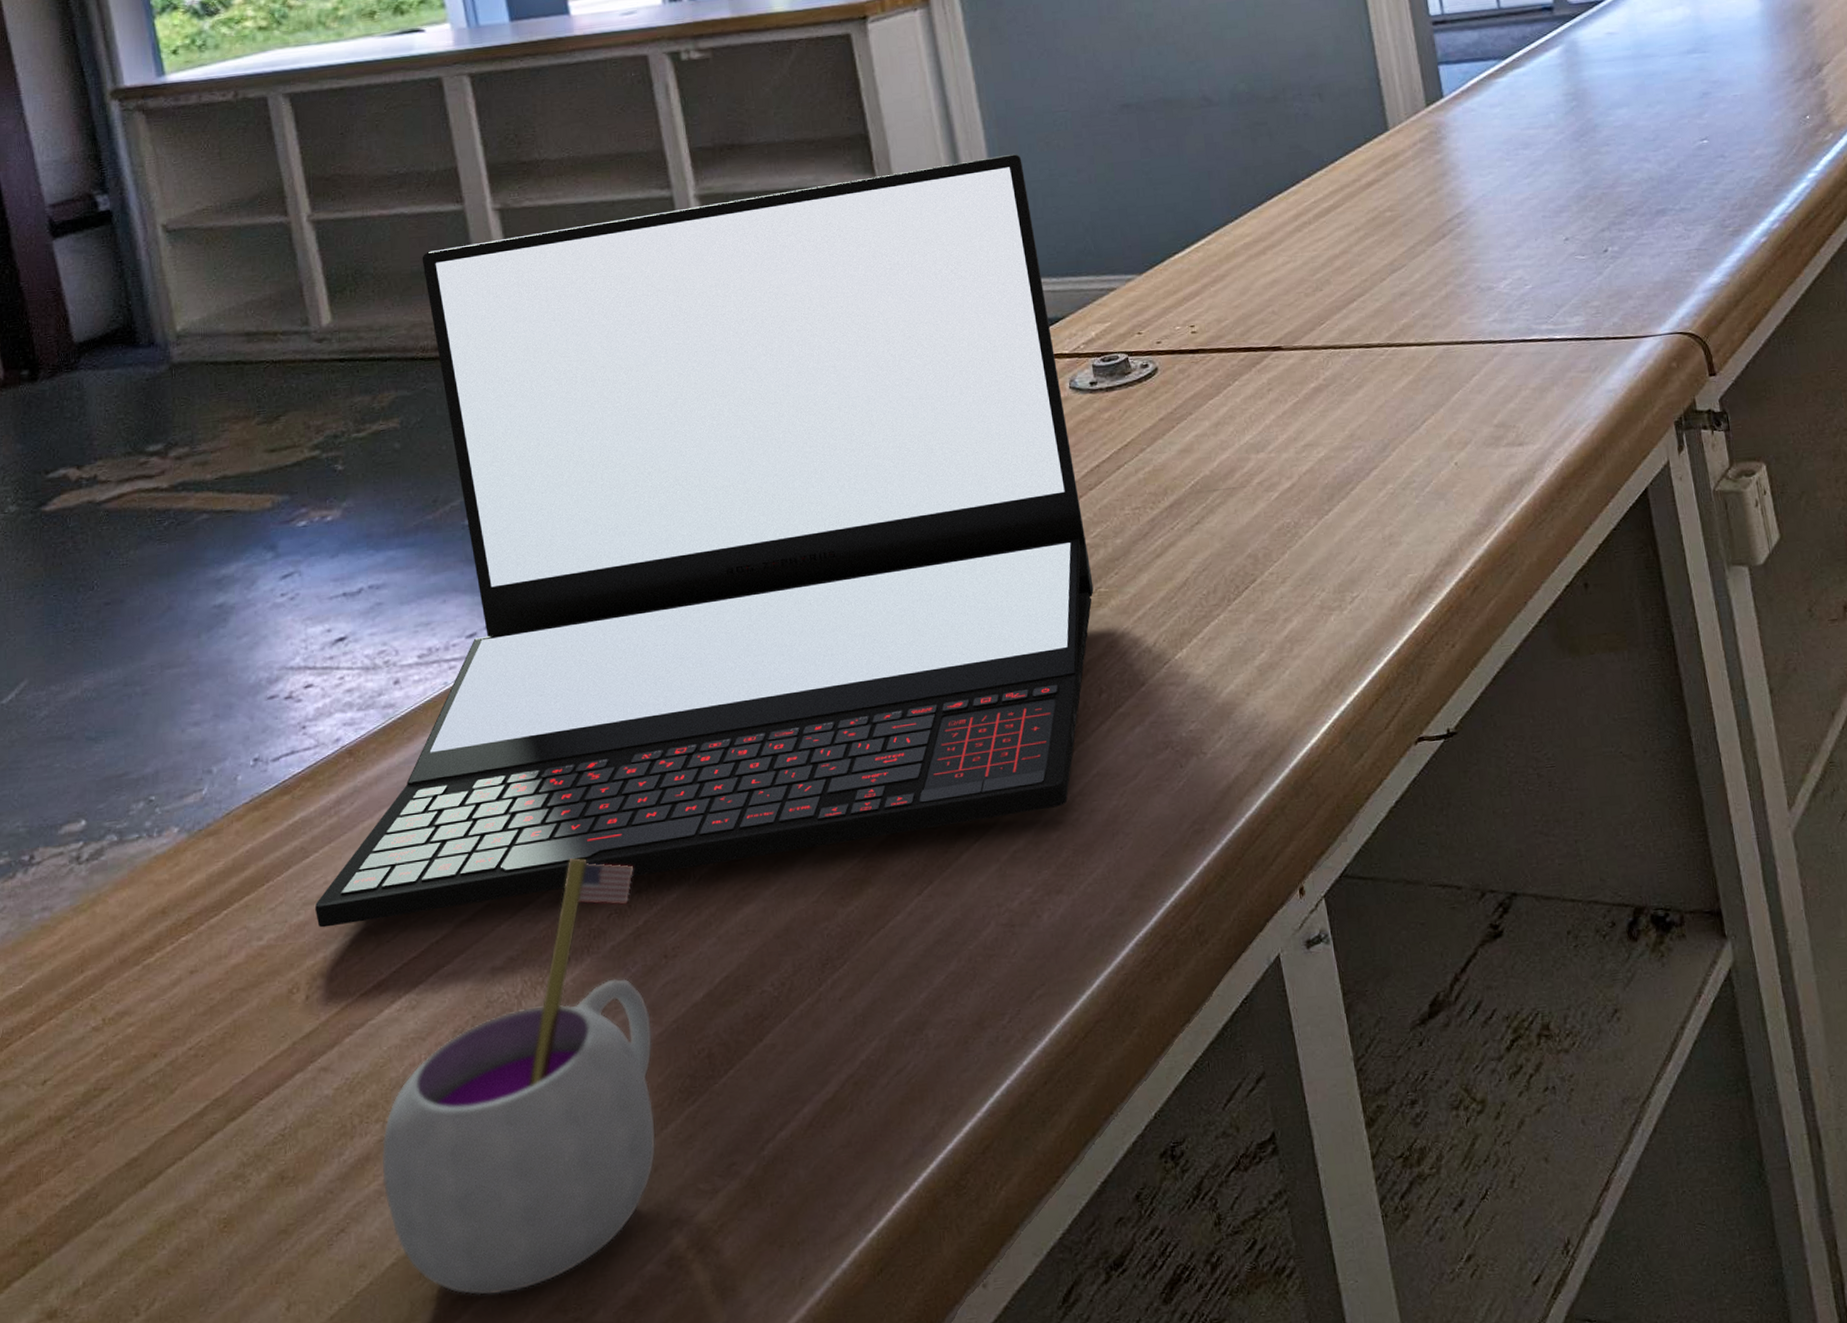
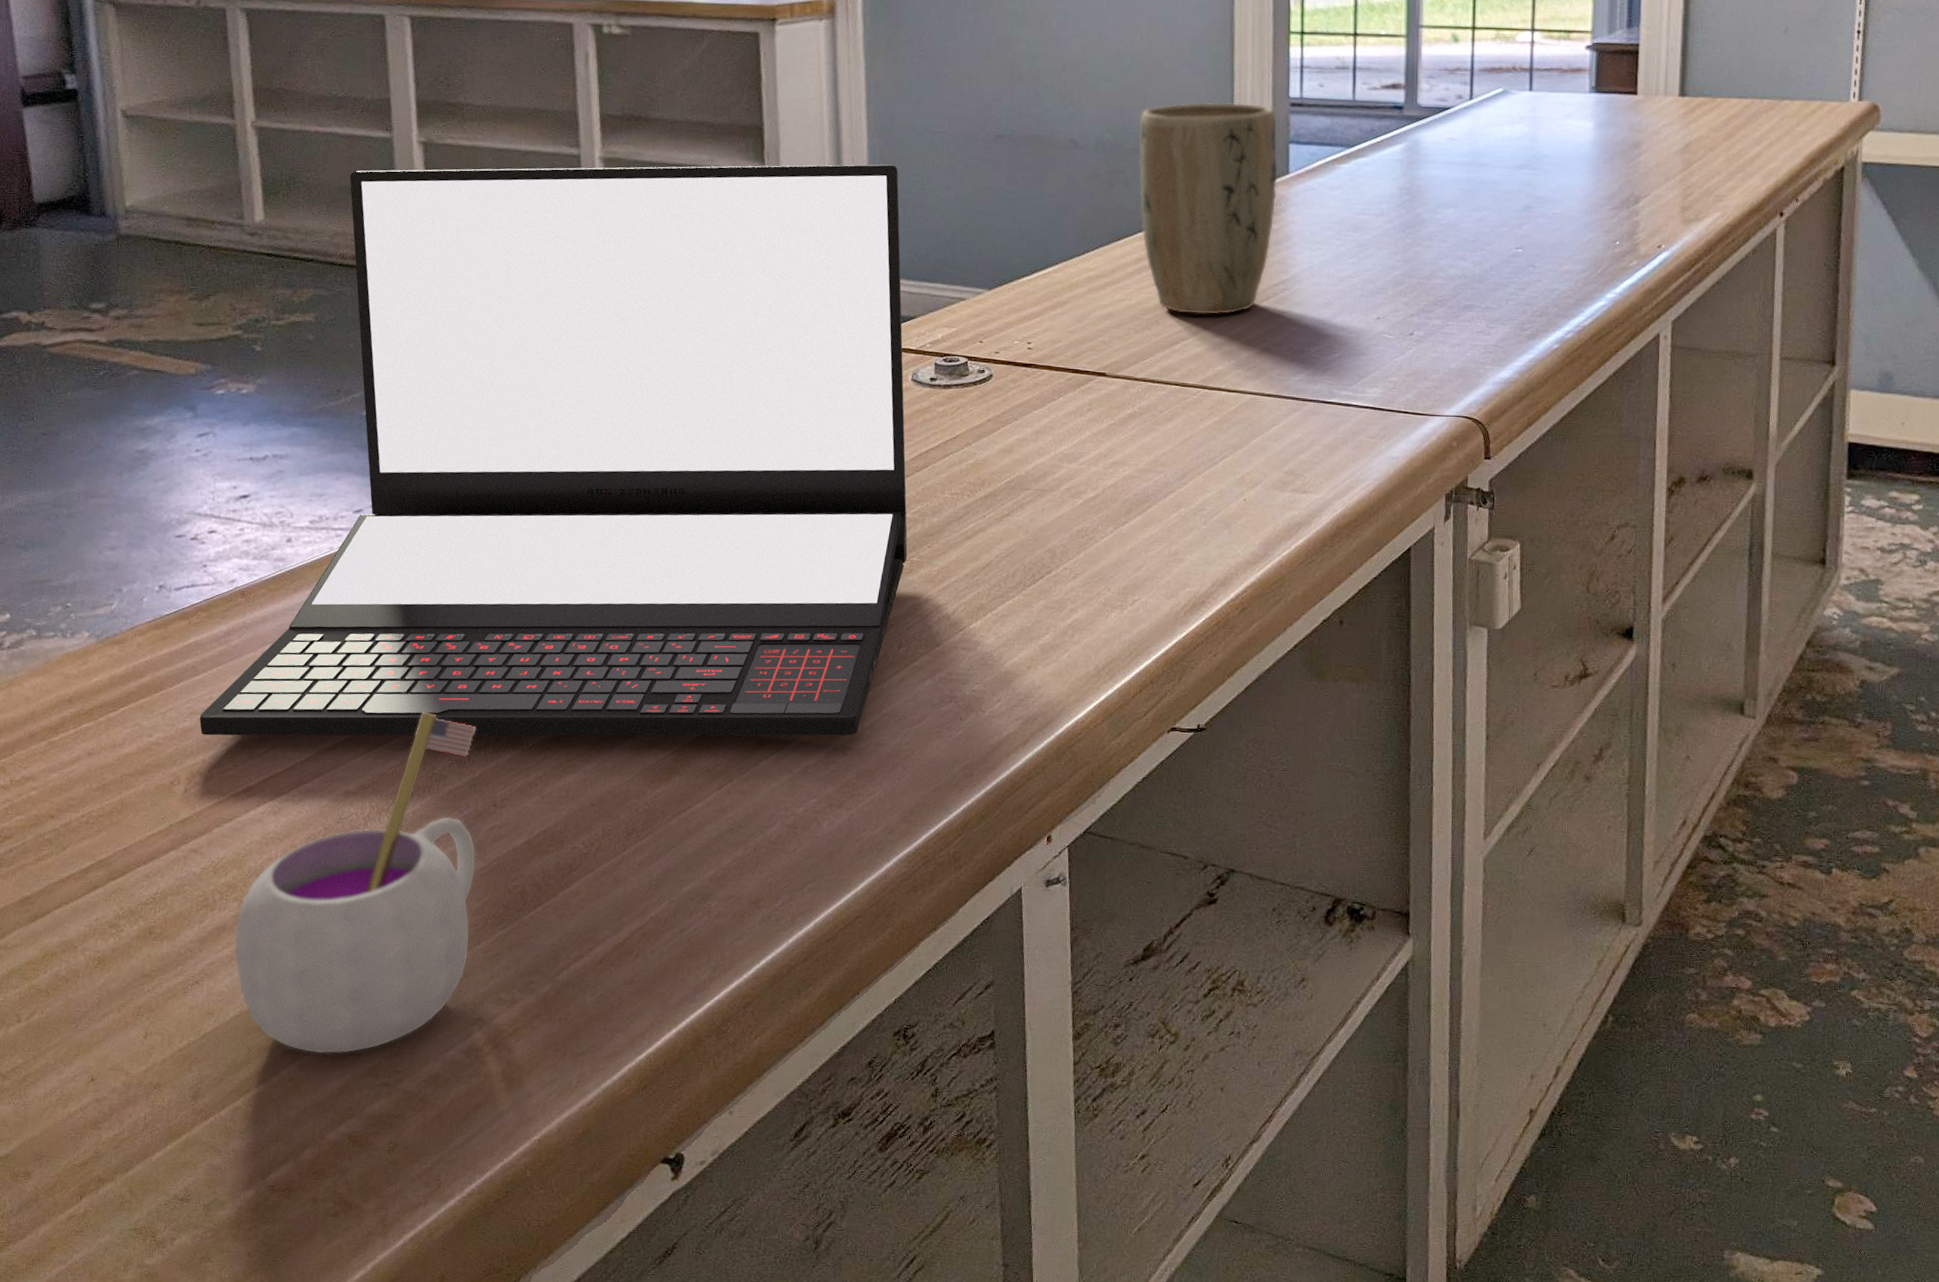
plant pot: none [1274,27,1437,268] -> present [1139,102,1278,315]

